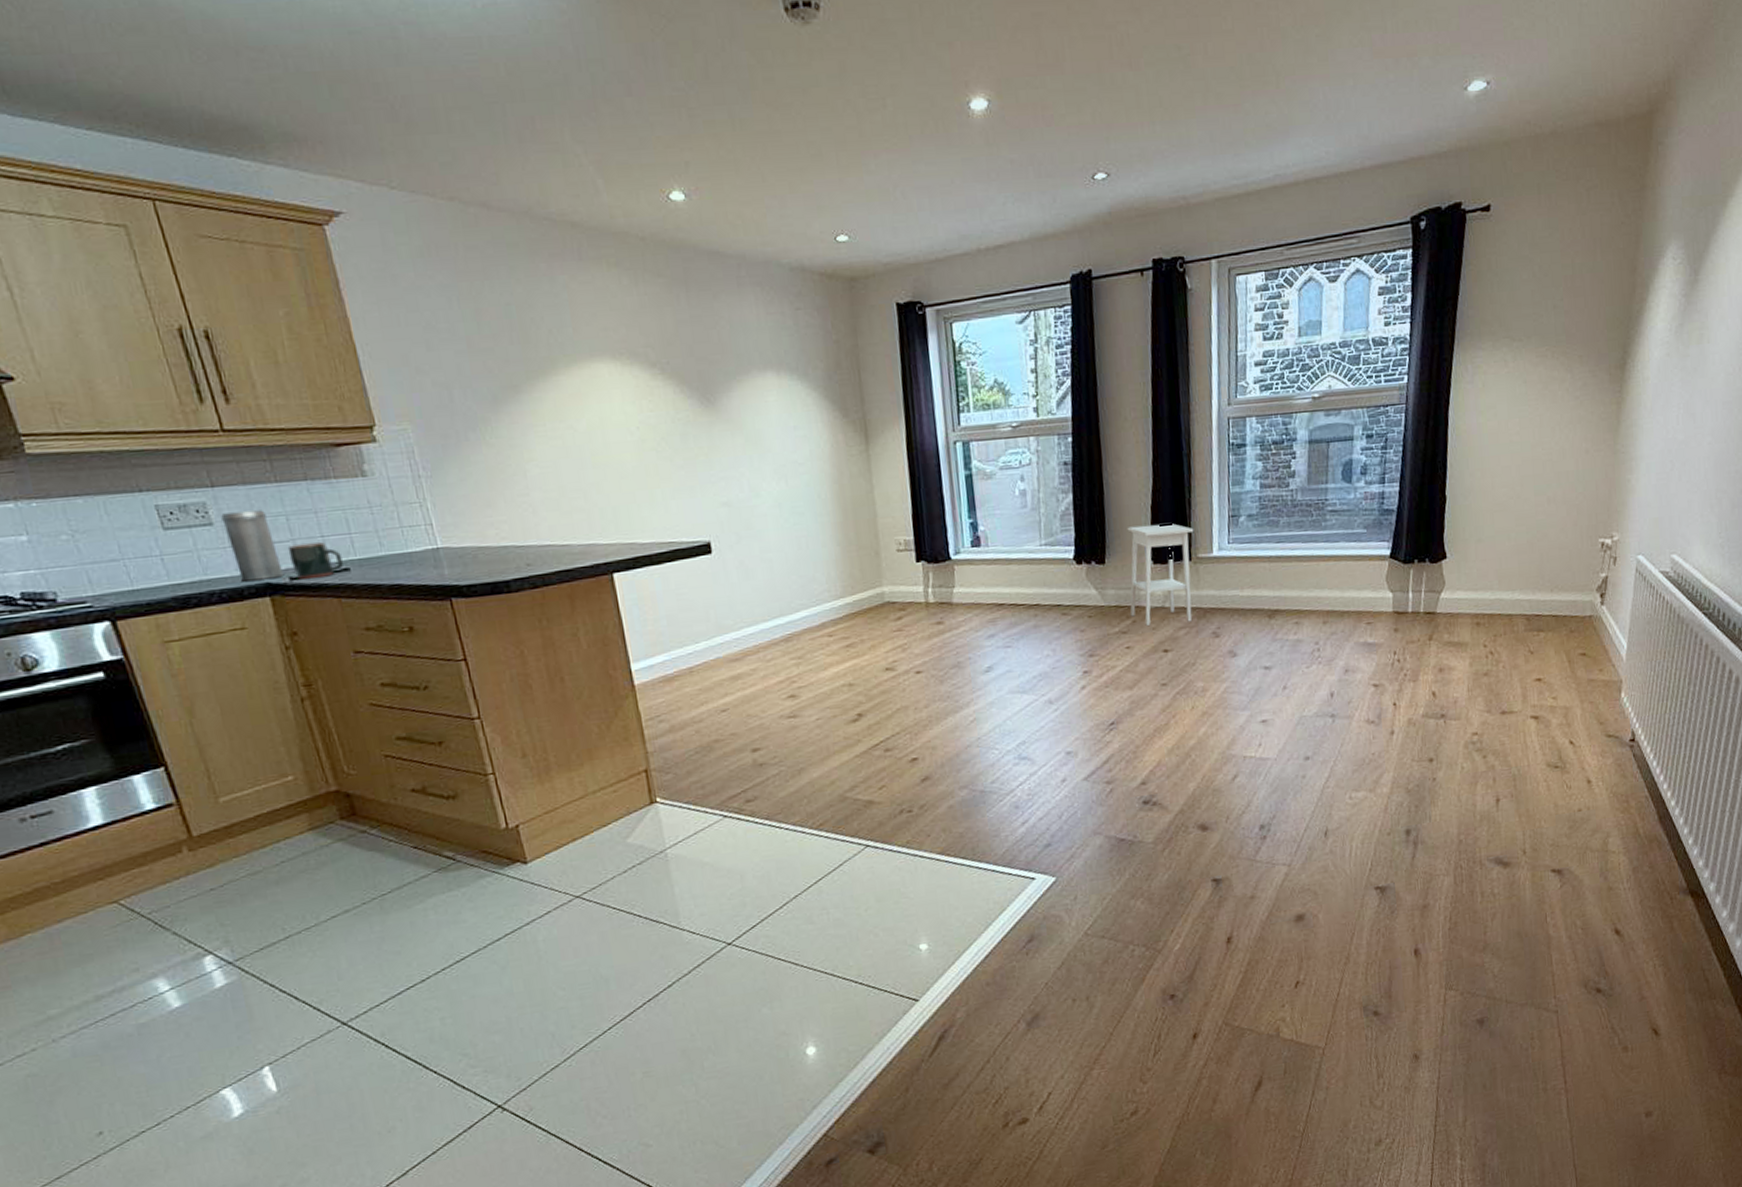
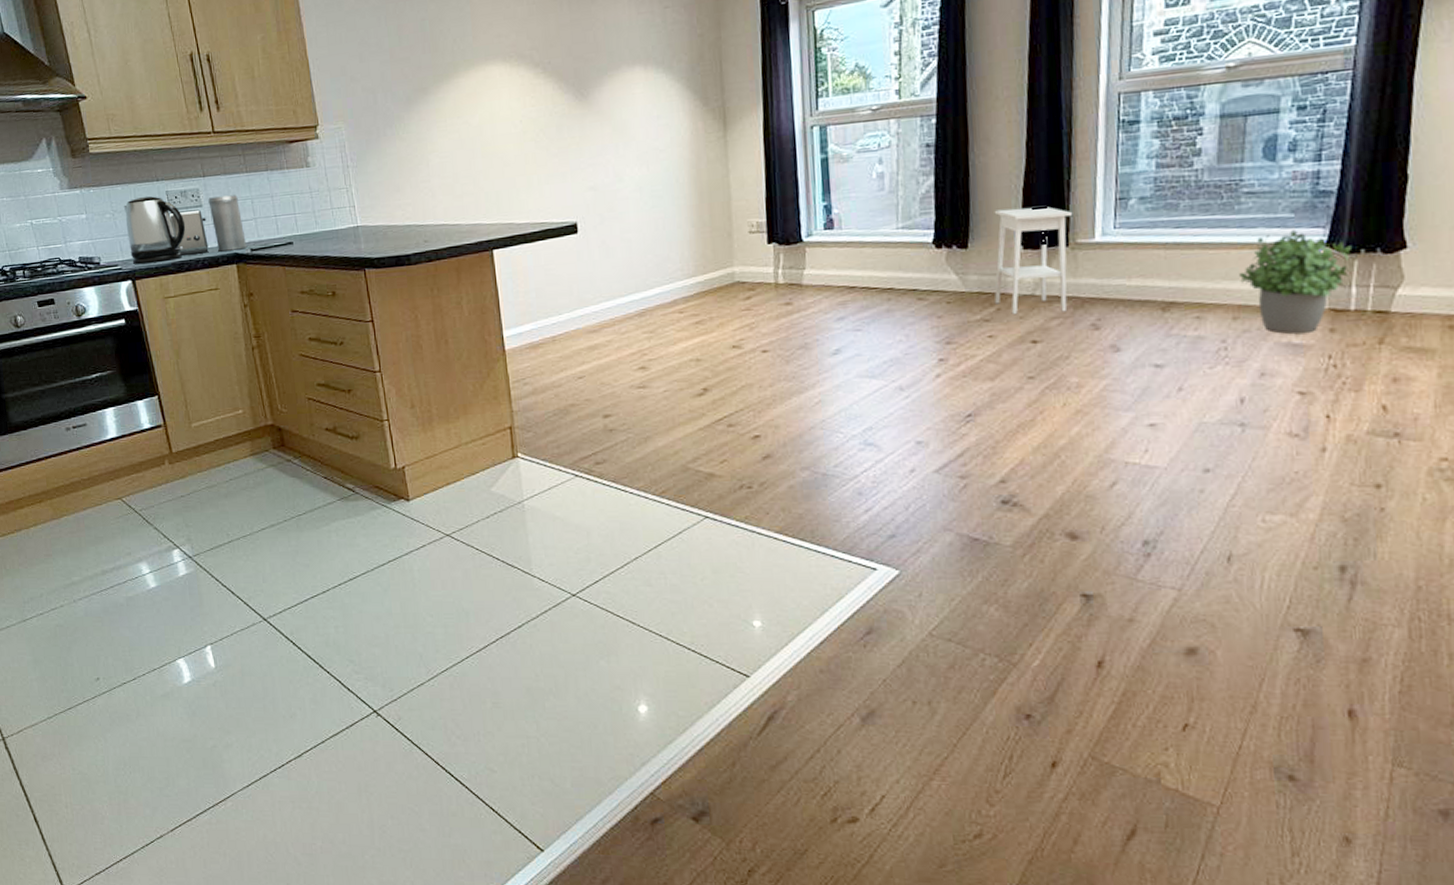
kettle: none [88,511,190,601] -> present [123,196,186,265]
toaster: none [163,528,227,588] -> present [169,209,209,256]
mug: present [287,542,345,579] -> none [251,221,289,251]
potted plant: none [1327,544,1408,636] -> present [1239,230,1351,335]

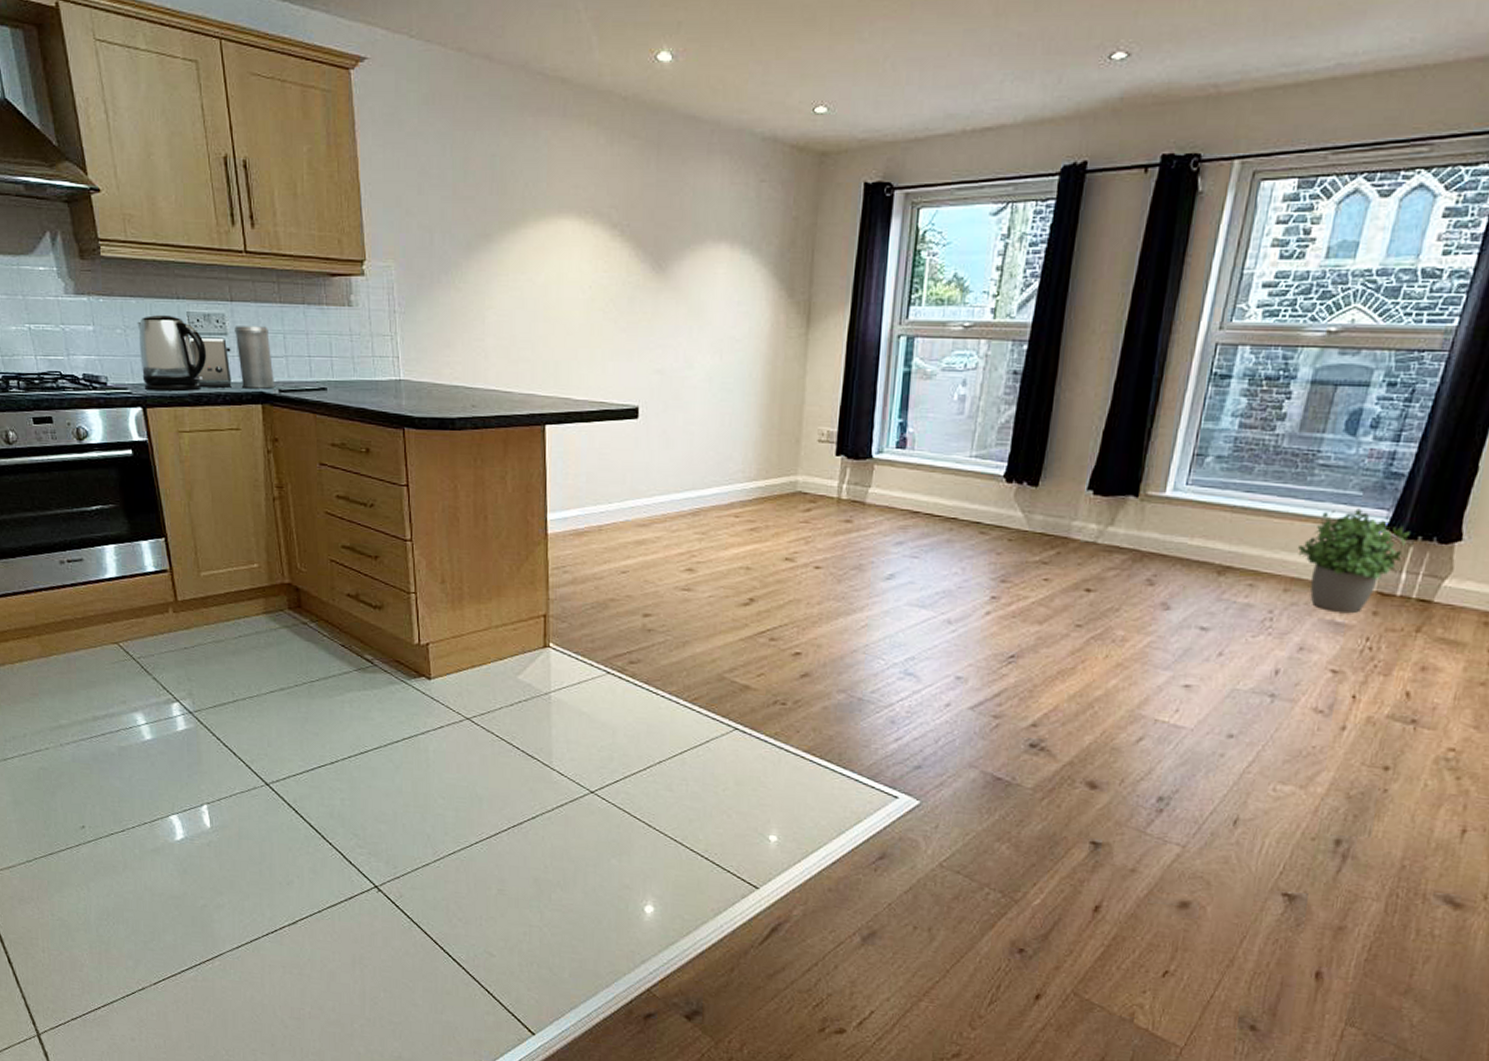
side table: present [994,206,1073,316] -> none [1056,450,1149,564]

